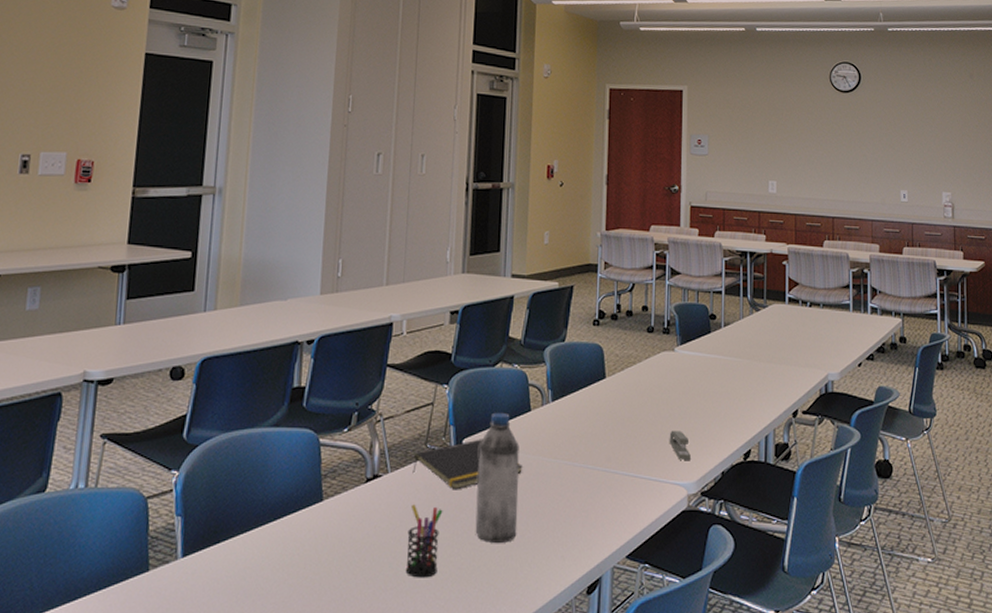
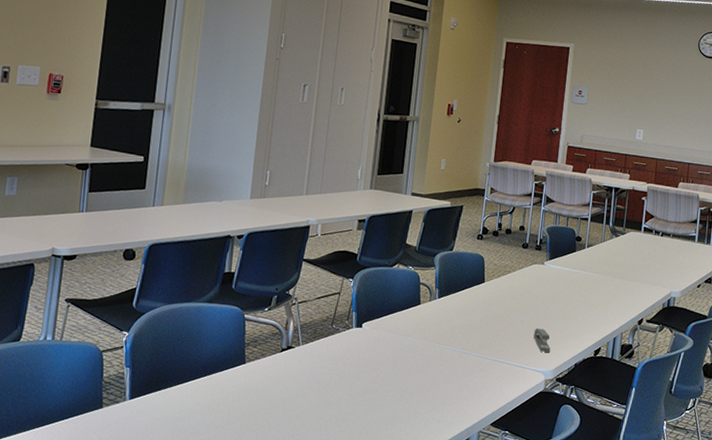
pen holder: present [405,504,443,578] -> none [310,371,343,429]
notepad: present [412,439,524,490] -> none [320,324,412,363]
water bottle: present [475,412,519,543] -> none [368,303,409,407]

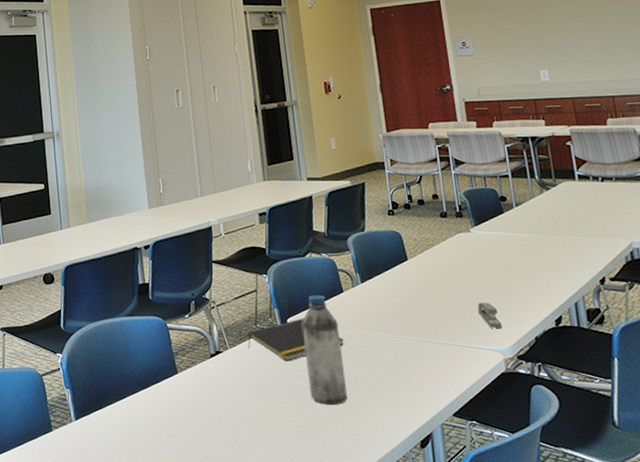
notepad: none [320,324,412,363] -> present [248,318,345,362]
water bottle: none [368,303,409,407] -> present [302,295,348,405]

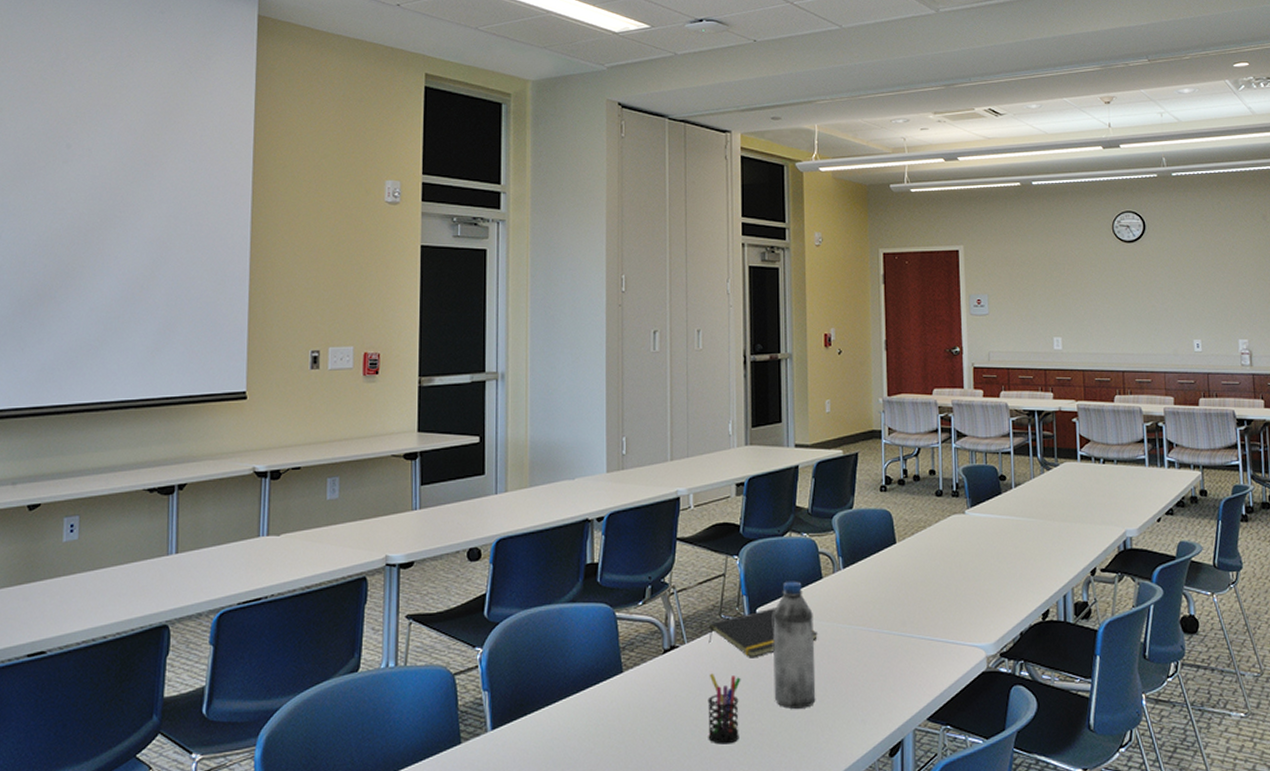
pen holder: none [251,374,283,435] -> present [708,673,741,745]
stapler: present [477,302,502,328] -> none [964,593,987,622]

